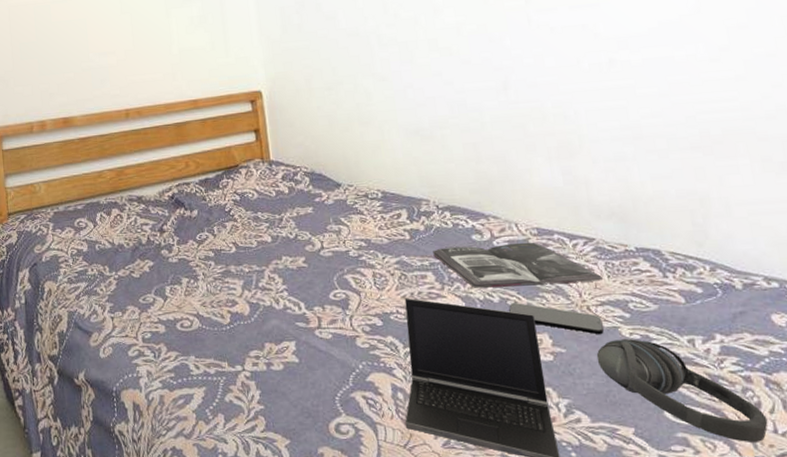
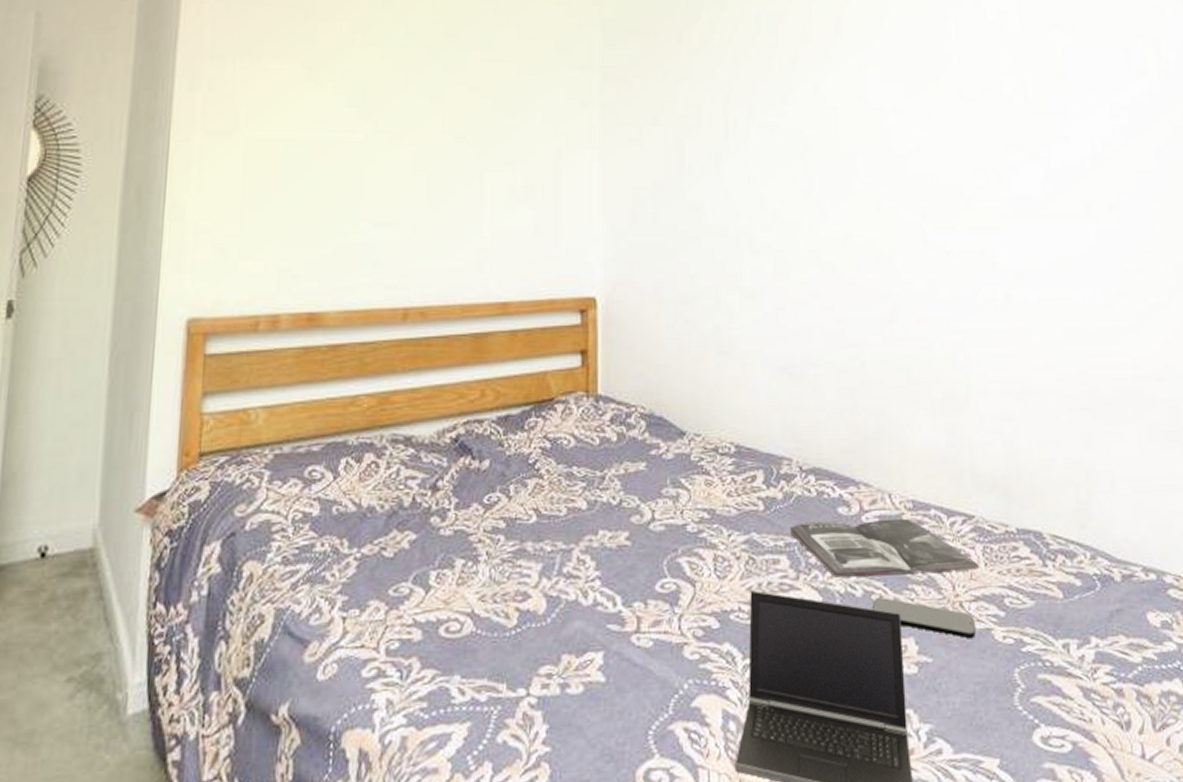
headphones: present [596,339,768,443] -> none [965,644,1137,772]

